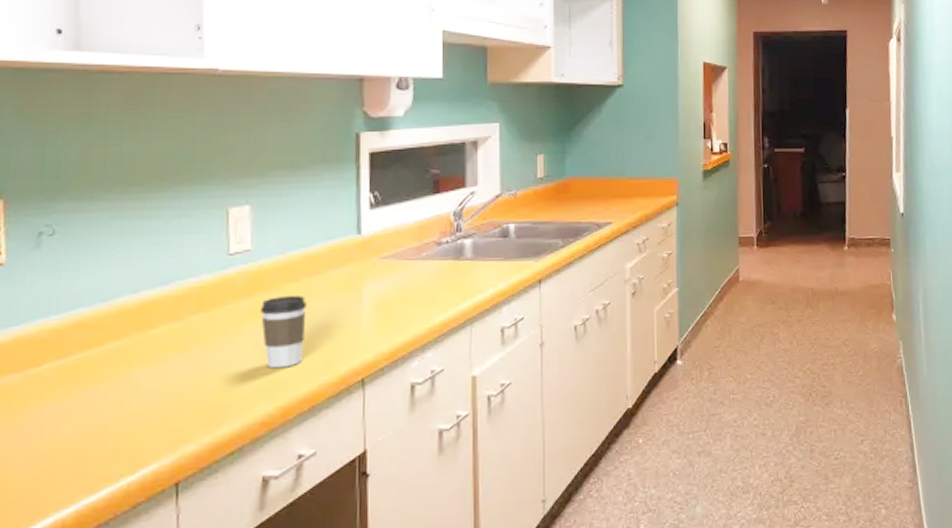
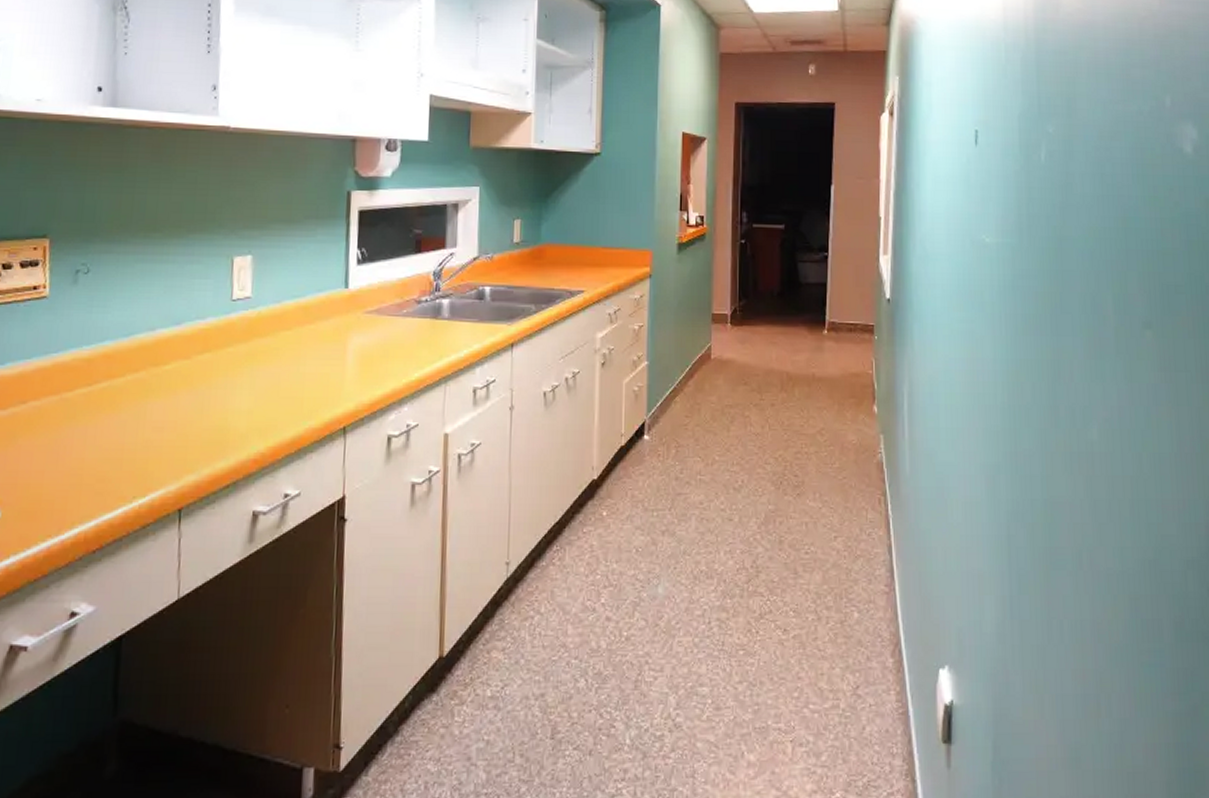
coffee cup: present [259,295,307,369] -> none [256,343,298,410]

